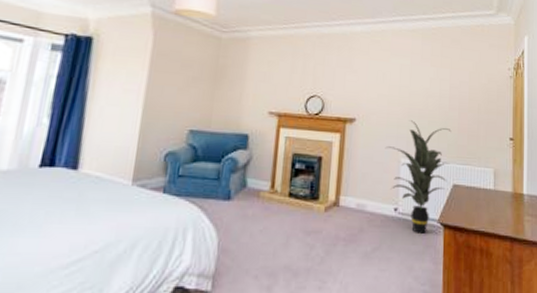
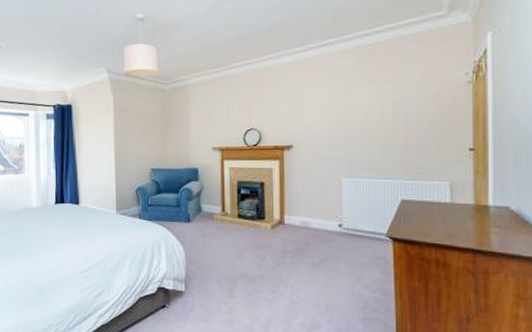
indoor plant: present [385,120,451,234] -> none [324,141,397,247]

